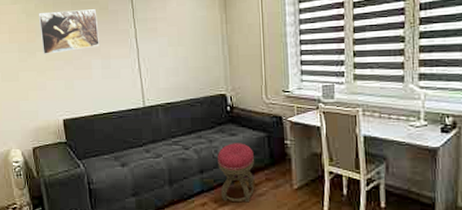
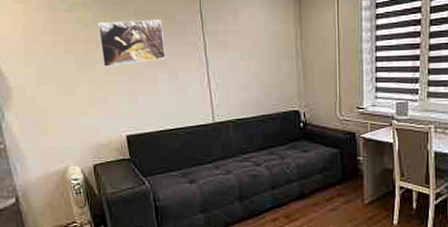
stool: present [218,143,255,203] -> none [290,159,327,218]

